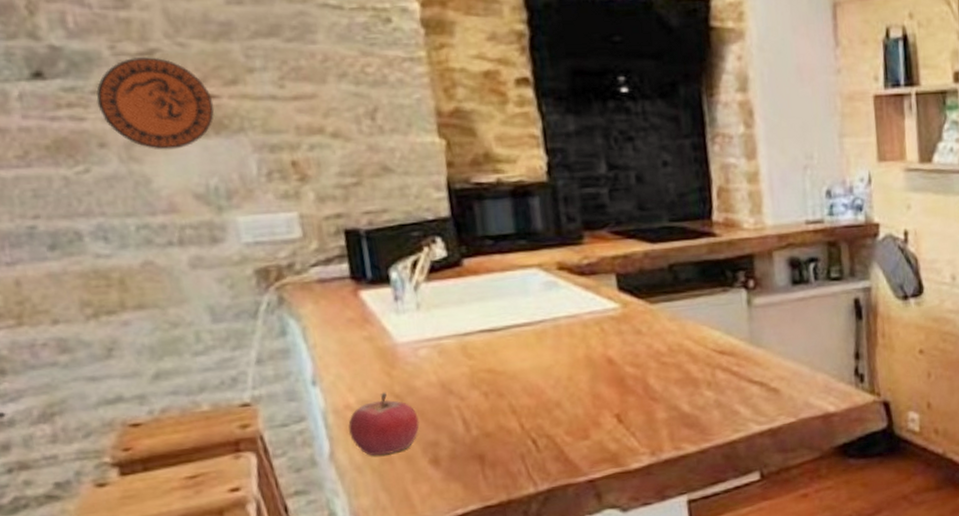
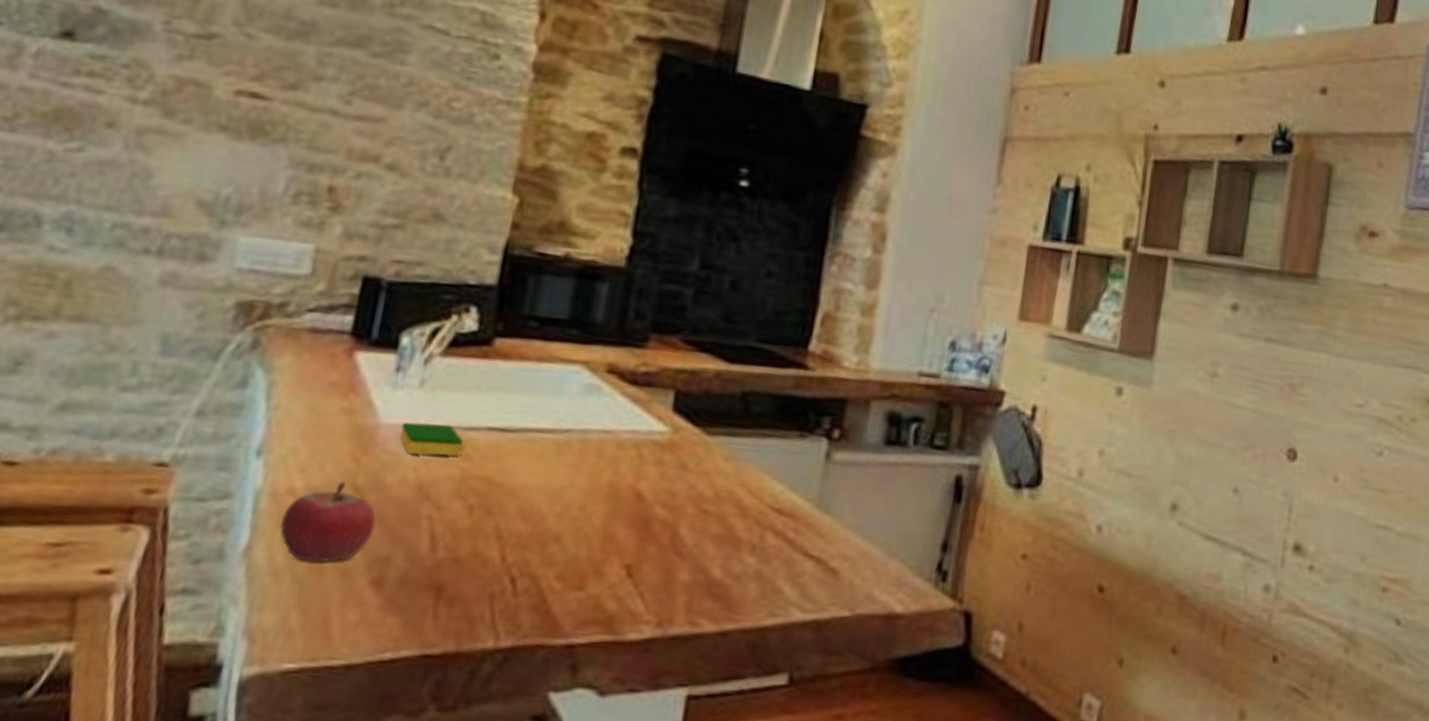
decorative plate: present [96,57,215,150] -> none [123,37,262,147]
dish sponge: none [413,334,465,362] -> present [399,422,463,456]

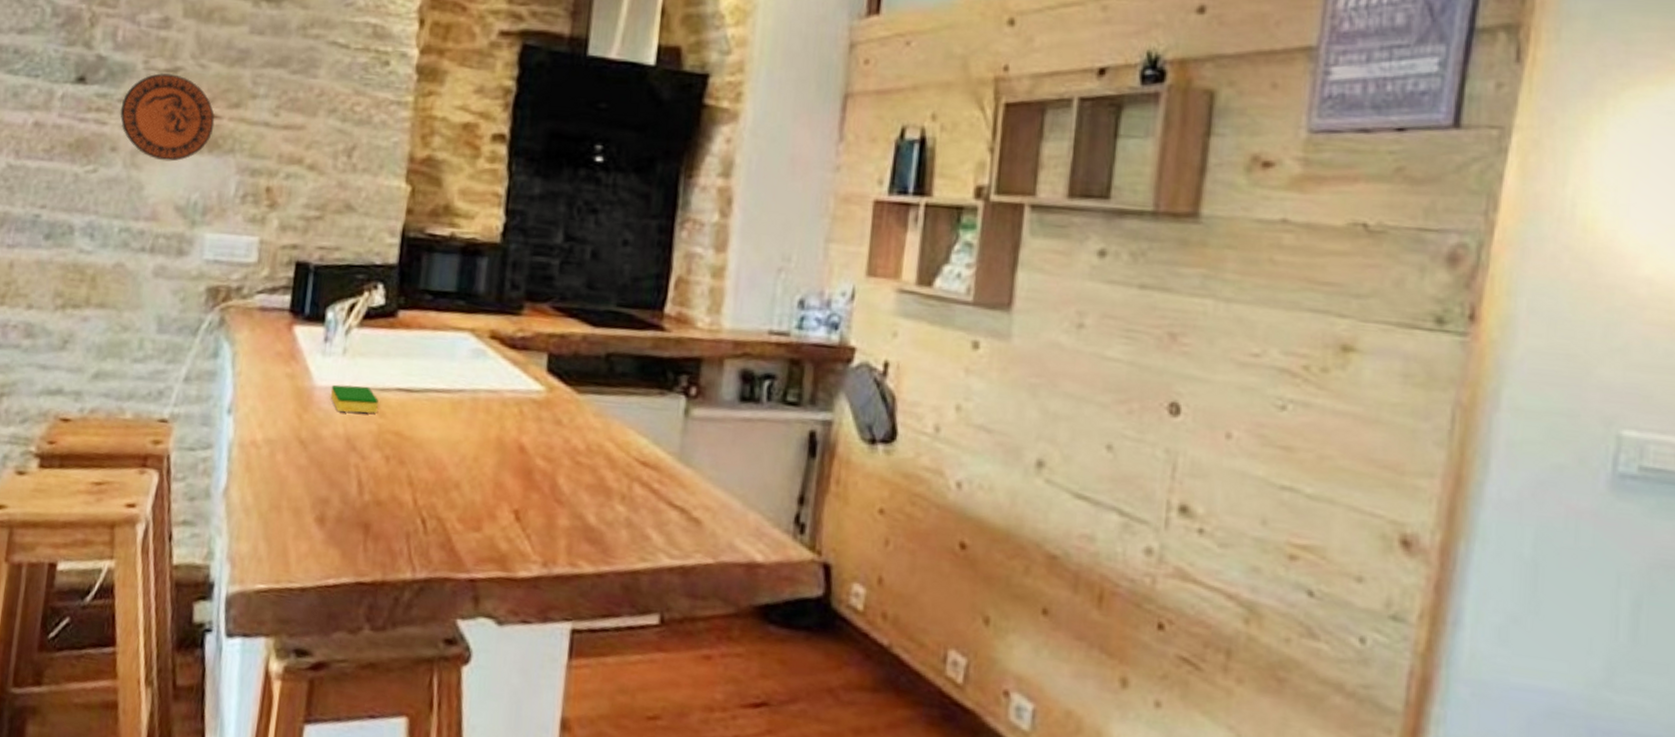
decorative plate: none [123,37,262,147] -> present [120,73,215,162]
fruit: present [280,481,376,562] -> none [248,434,317,502]

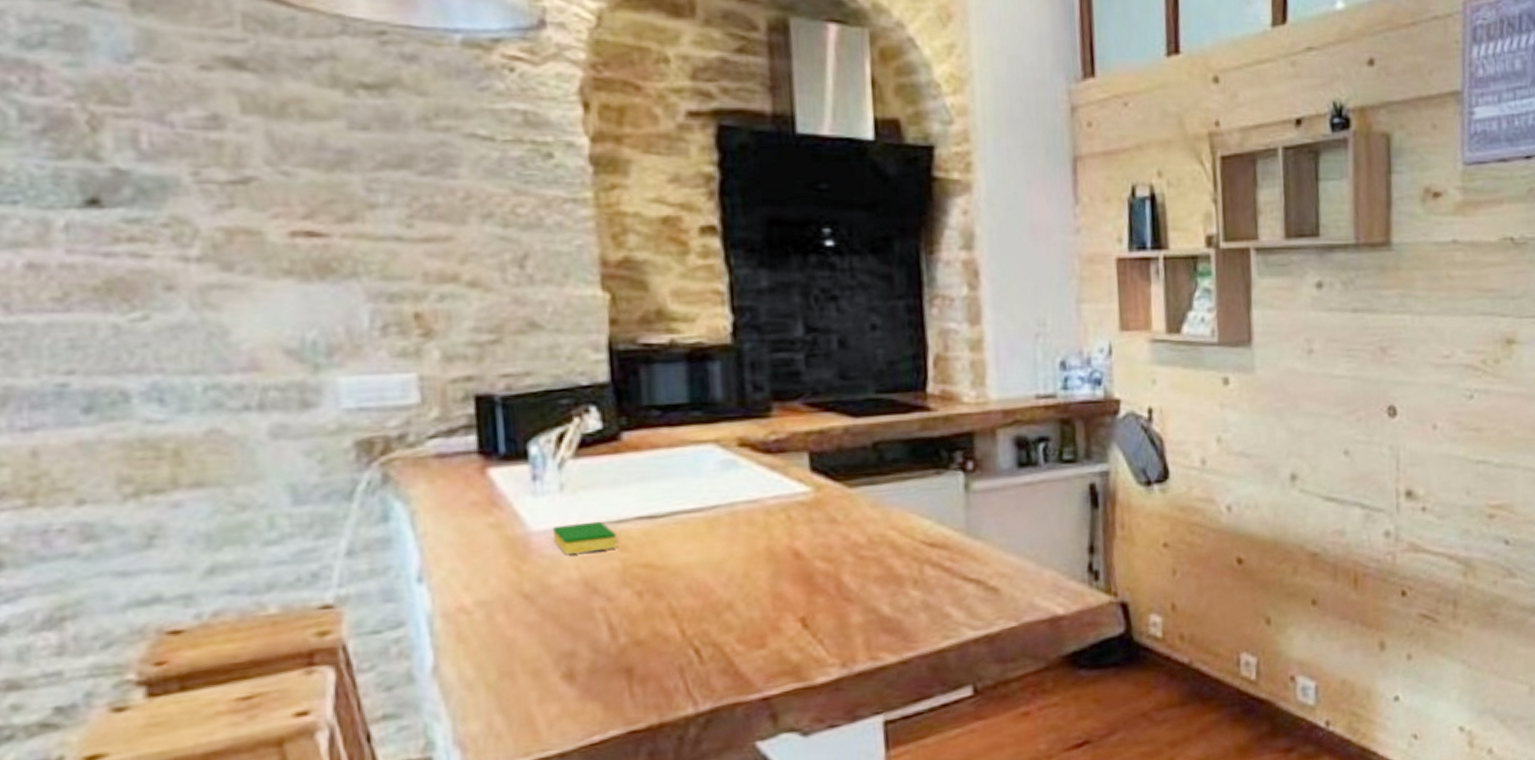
decorative plate: present [120,73,215,162] -> none [168,186,321,296]

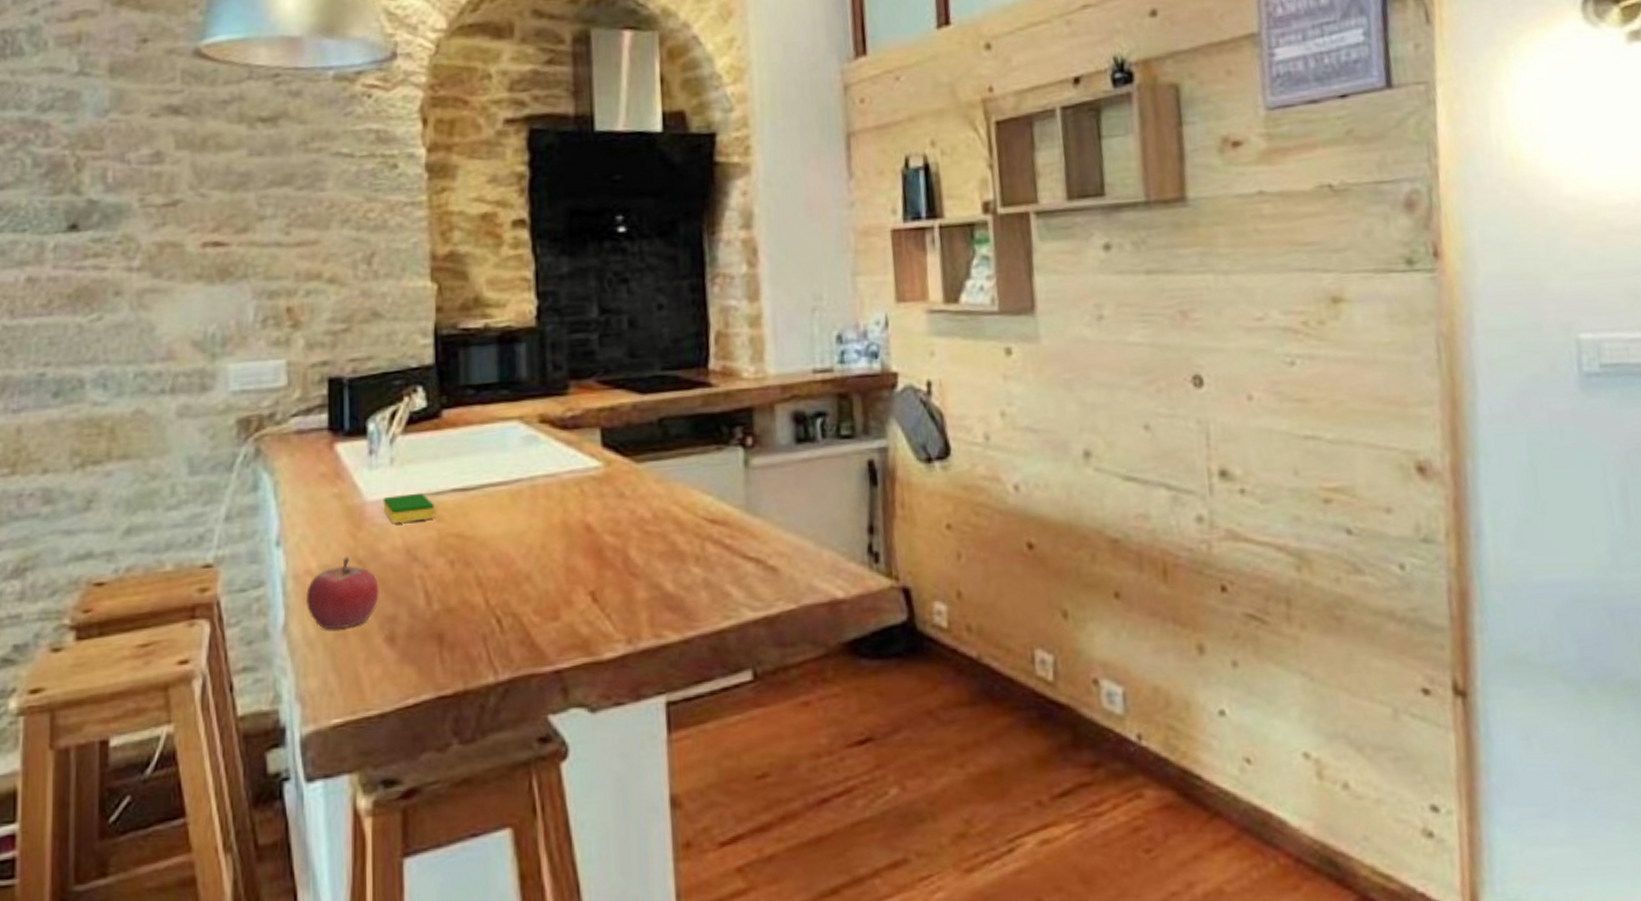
fruit: none [460,591,553,669] -> present [306,556,379,629]

